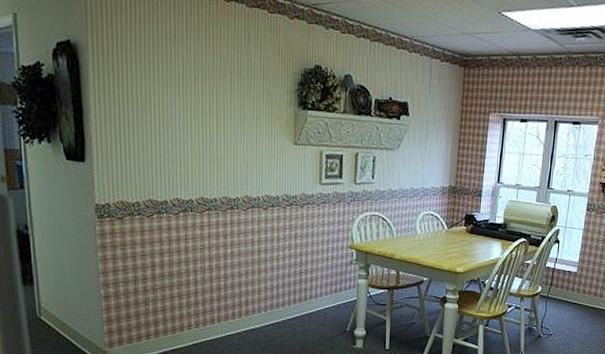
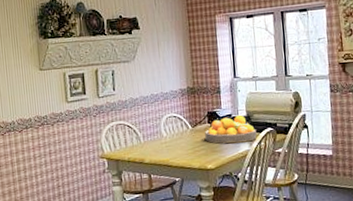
fruit bowl: none [459,221,510,250] -> present [205,114,257,144]

